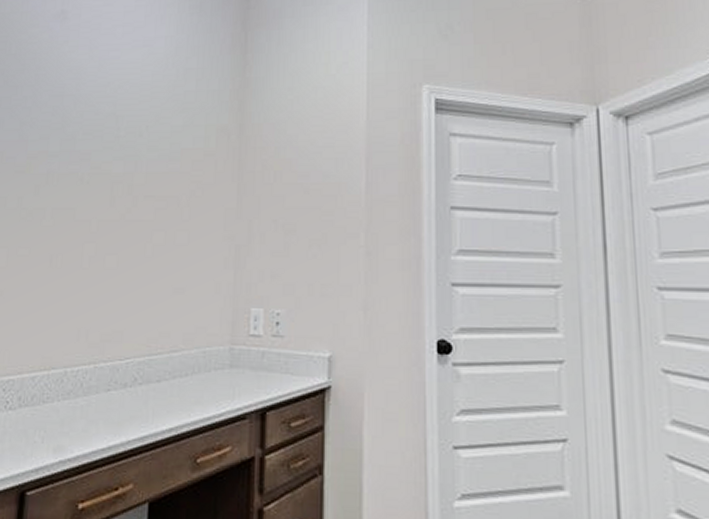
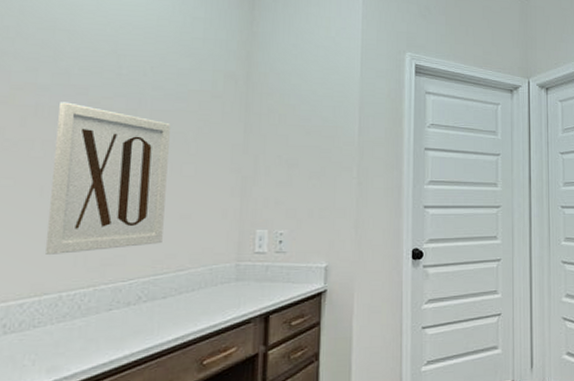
wall art: none [54,168,164,327] -> present [46,102,170,254]

